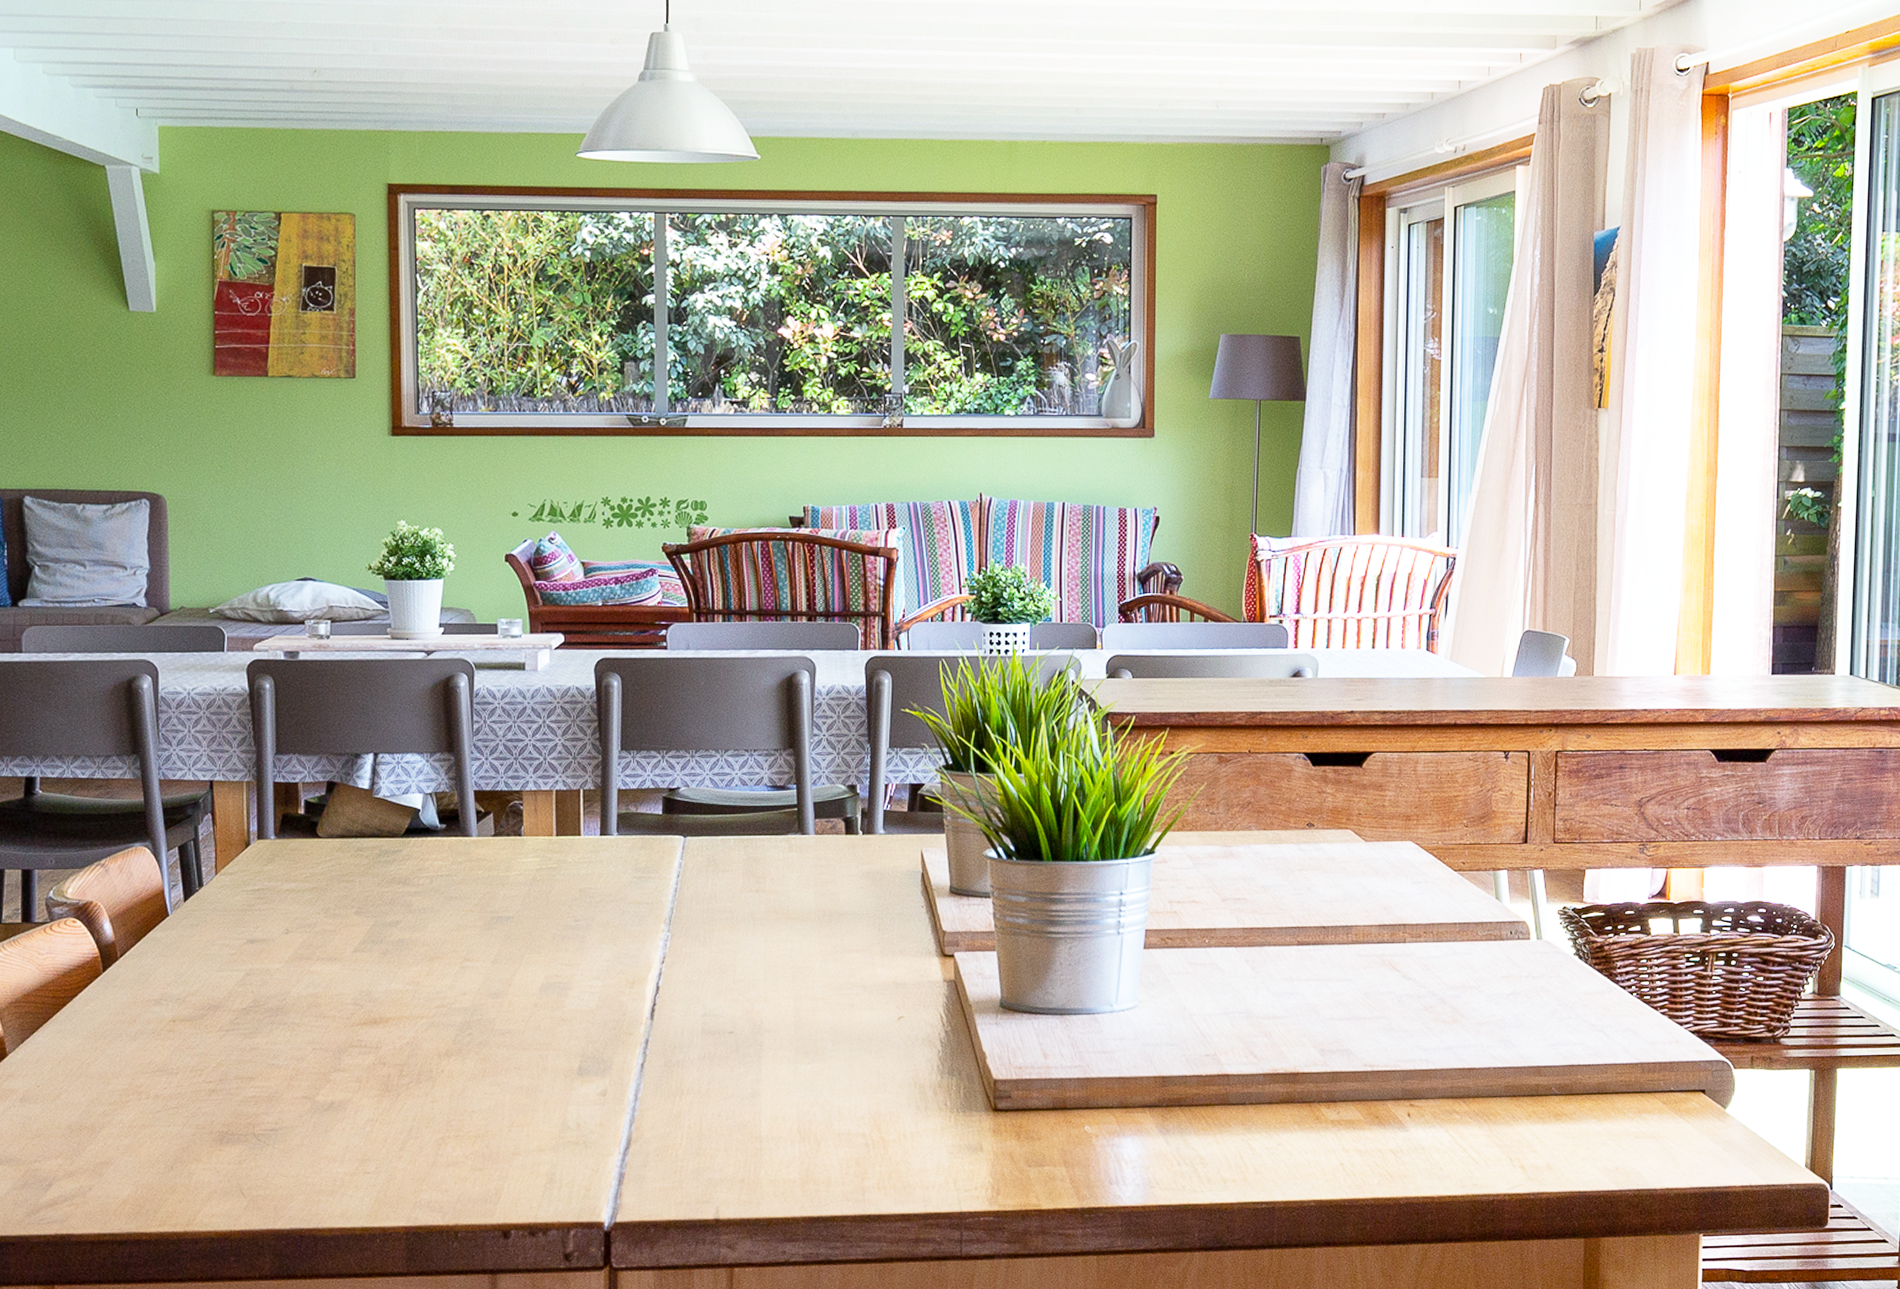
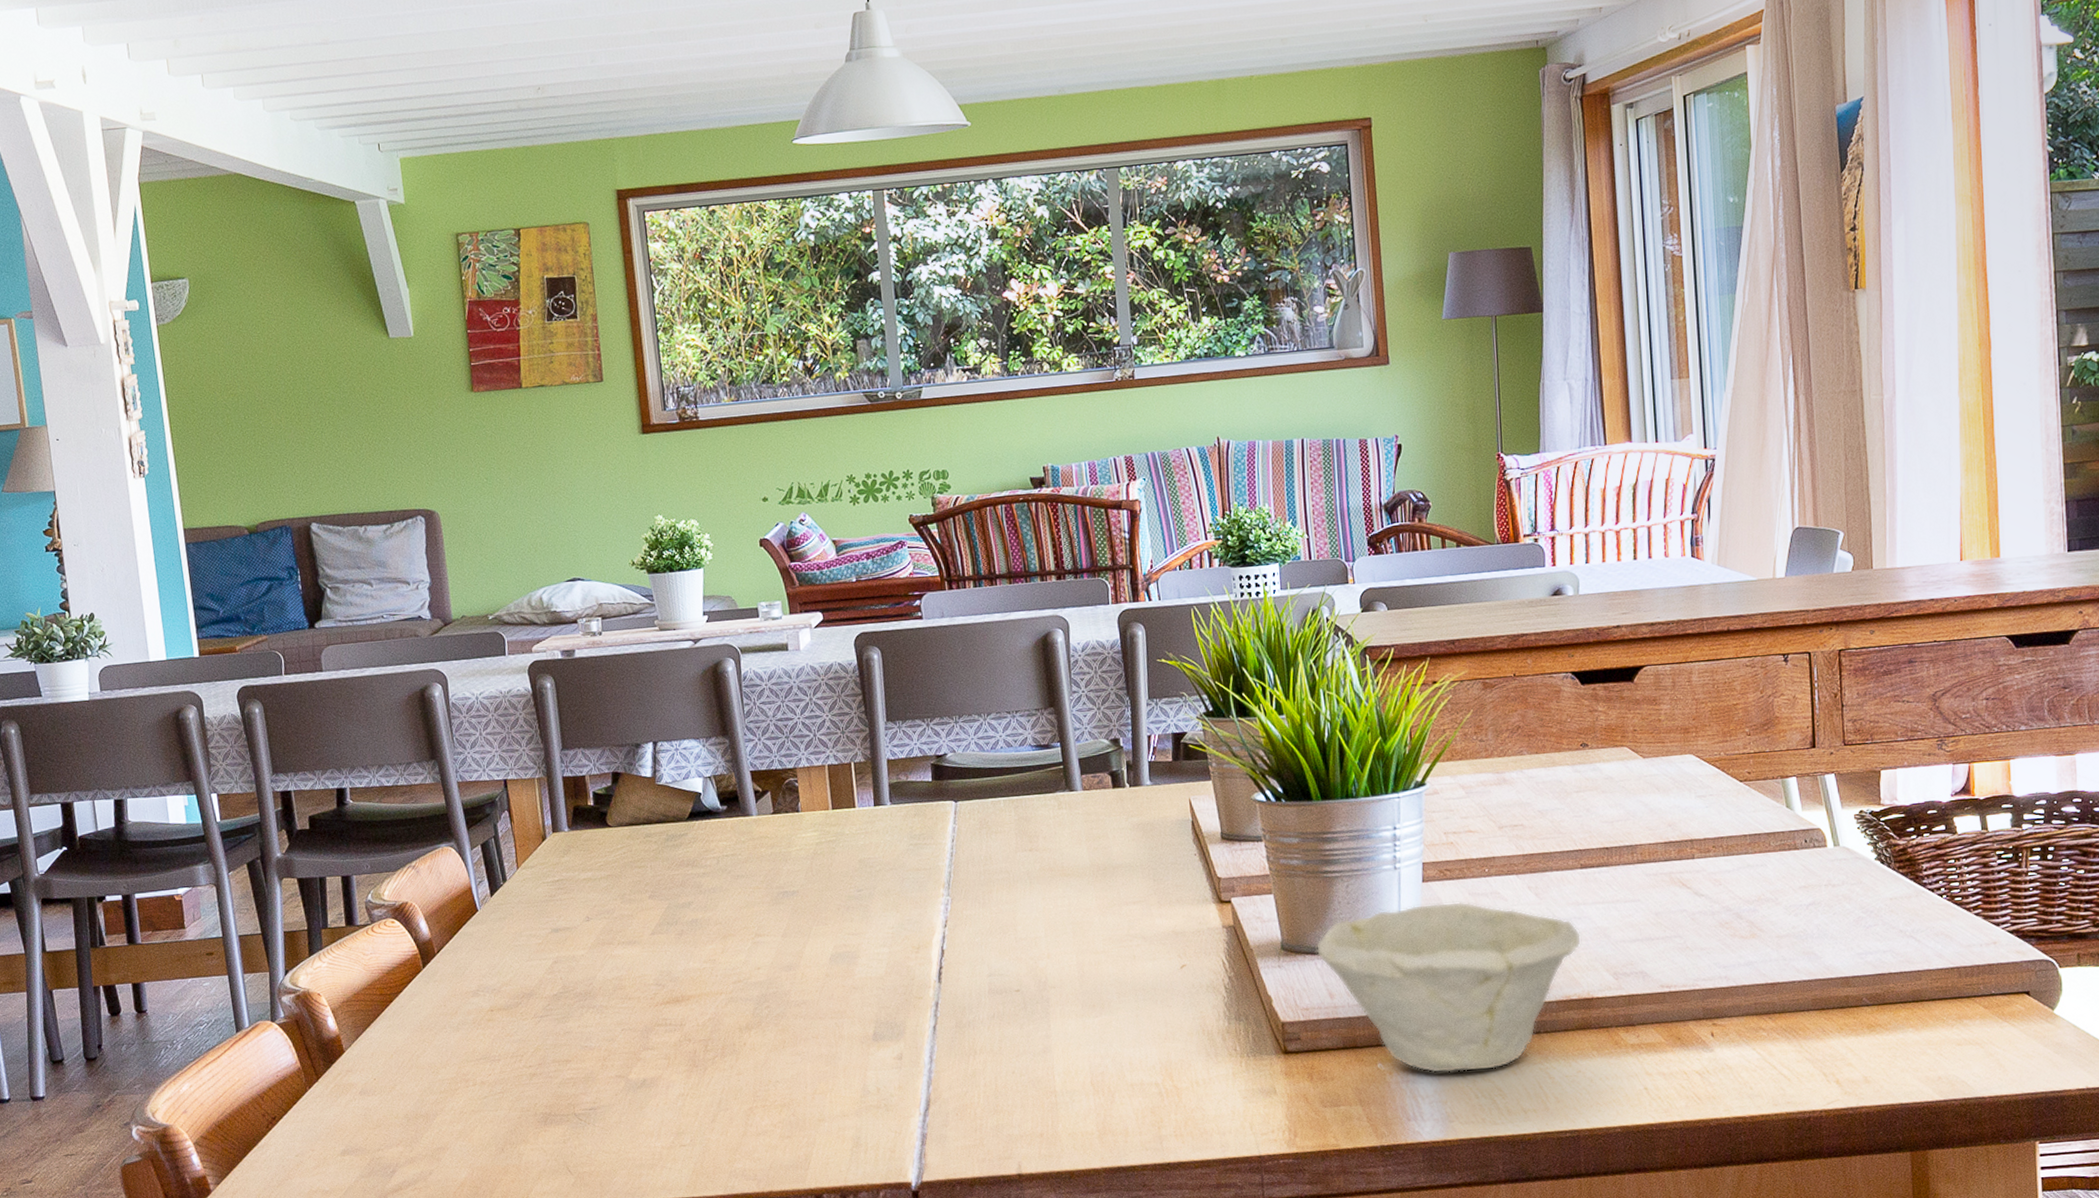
bowl: none [1034,970,1292,1139] -> present [1315,902,1581,1074]

